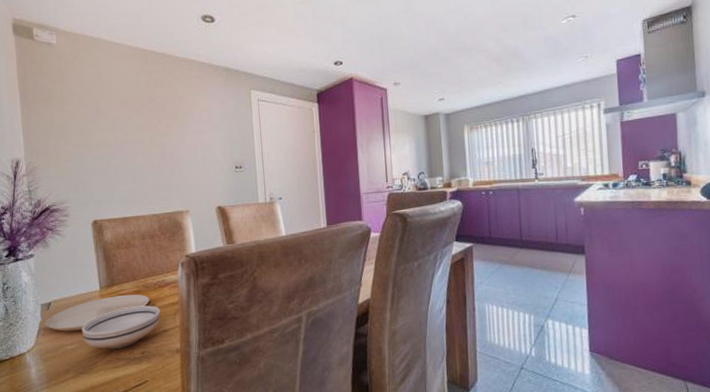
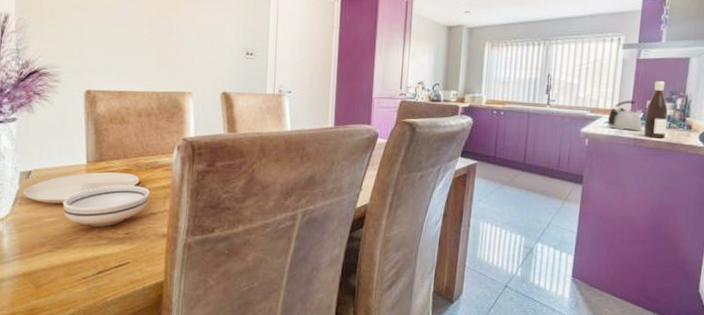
kettle: none [600,163,638,195] -> present [607,100,643,131]
bottle: none [639,139,665,199] -> present [644,80,669,140]

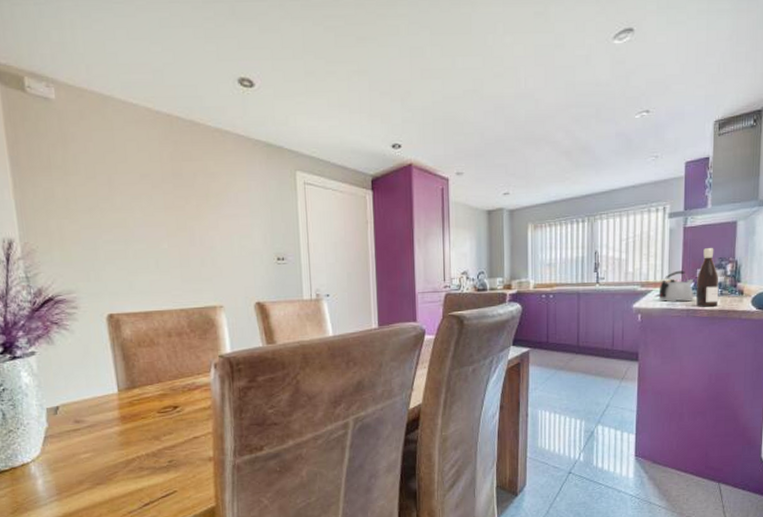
plate: present [23,172,140,204] -> none [52,397,178,439]
bowl: present [62,185,150,227] -> none [96,410,191,458]

